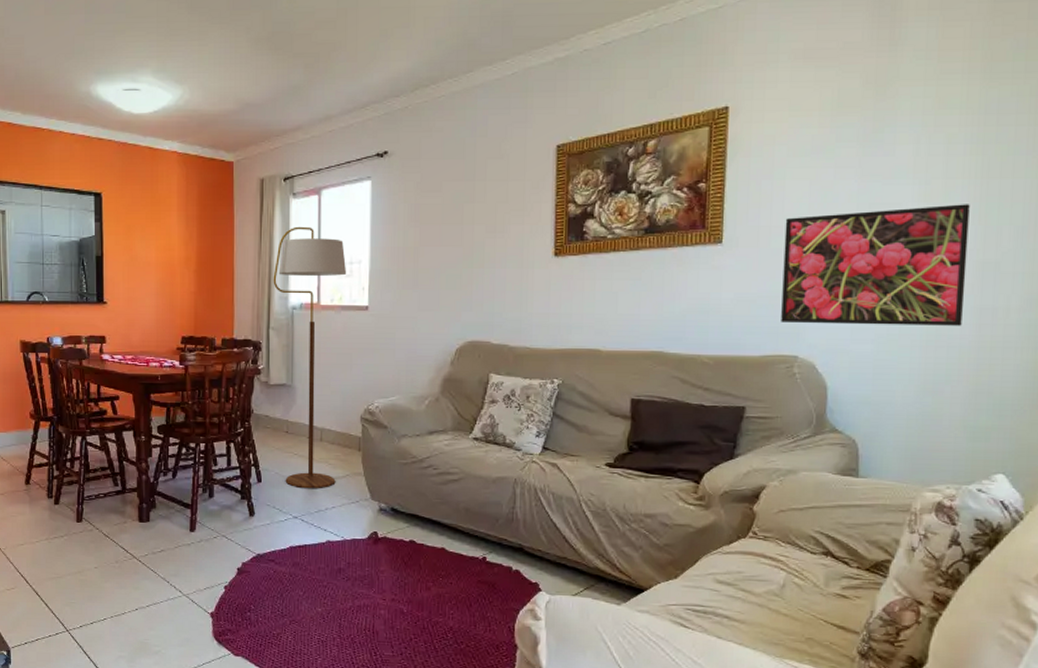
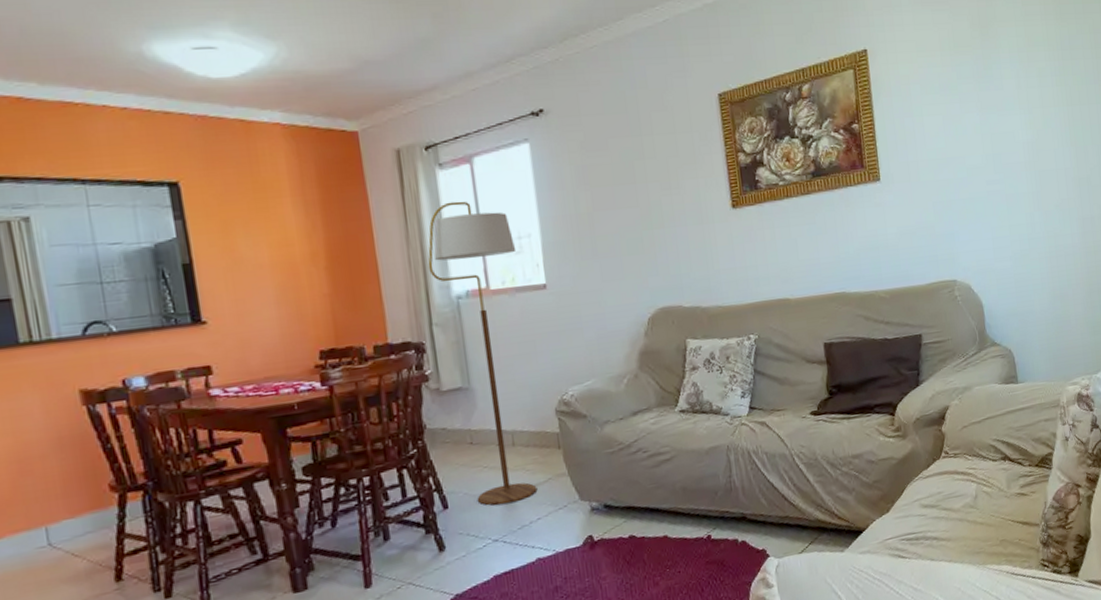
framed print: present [781,204,970,326] -> none [928,129,1072,250]

